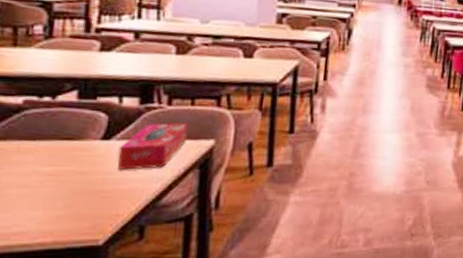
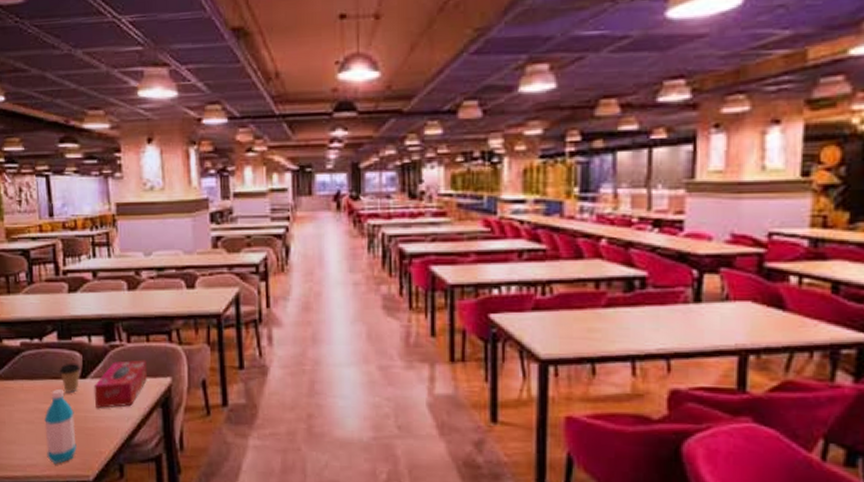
water bottle: none [43,150,89,230] -> present [44,388,77,464]
coffee cup: none [74,123,104,155] -> present [59,363,80,393]

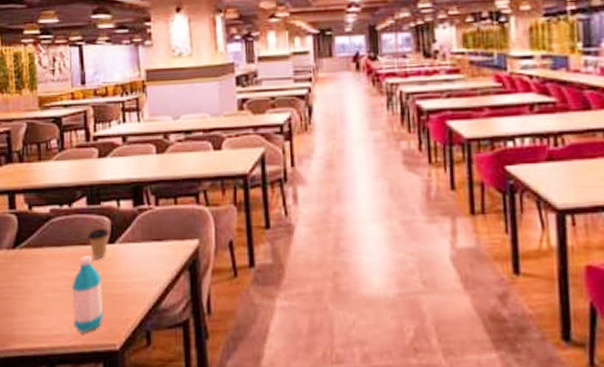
tissue box: present [94,360,147,408] -> none [122,222,175,273]

